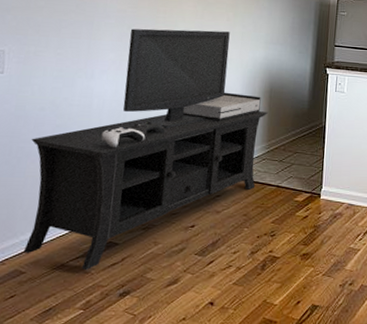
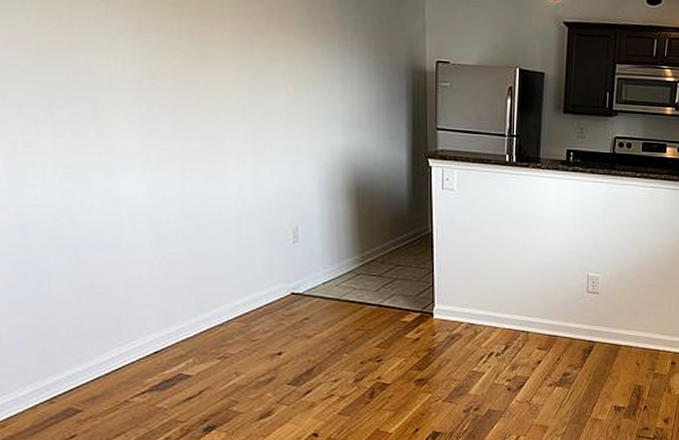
media console: present [23,28,268,271] -> none [49,107,357,406]

